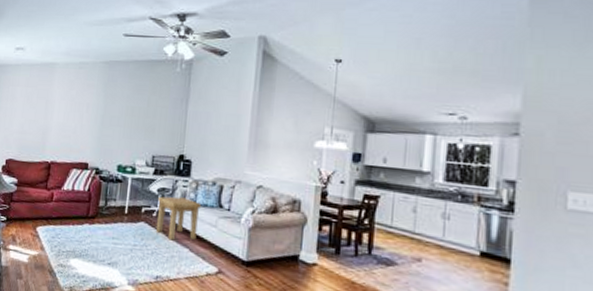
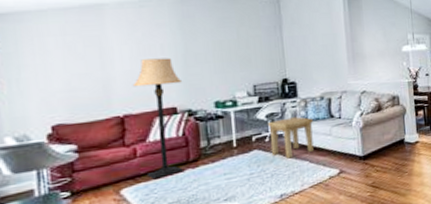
lamp: none [56,115,97,226] -> present [132,57,183,180]

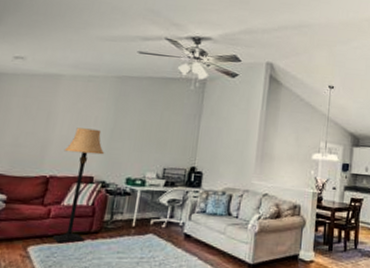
side table: present [268,117,314,159] -> none [164,207,212,250]

